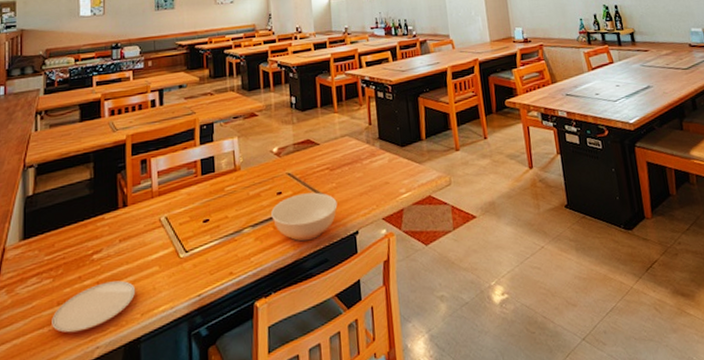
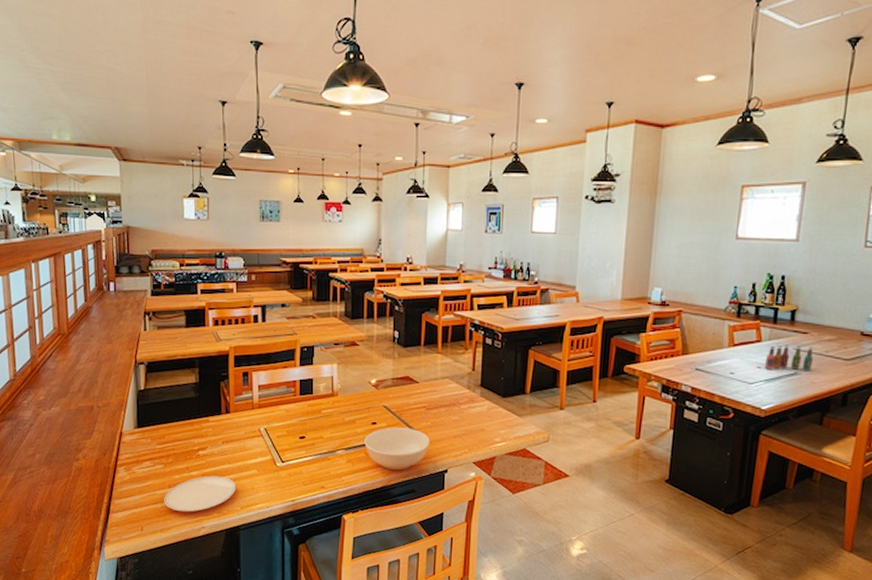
beer bottle: none [621,62,660,87] -> present [764,344,813,371]

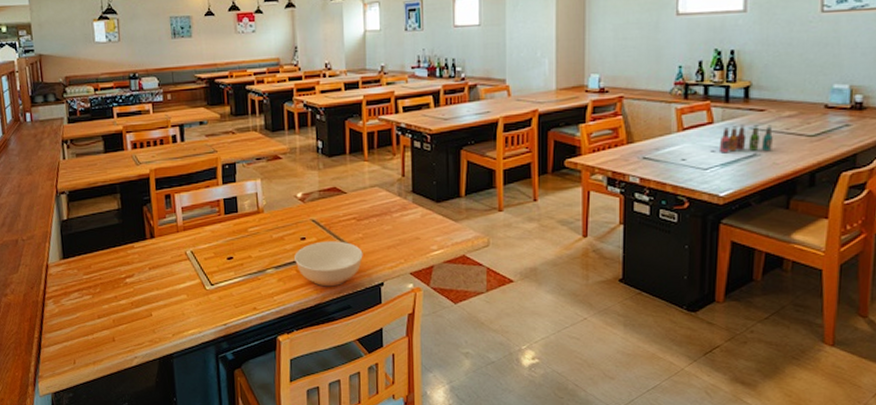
plate: present [164,475,237,512] -> none [94,303,167,343]

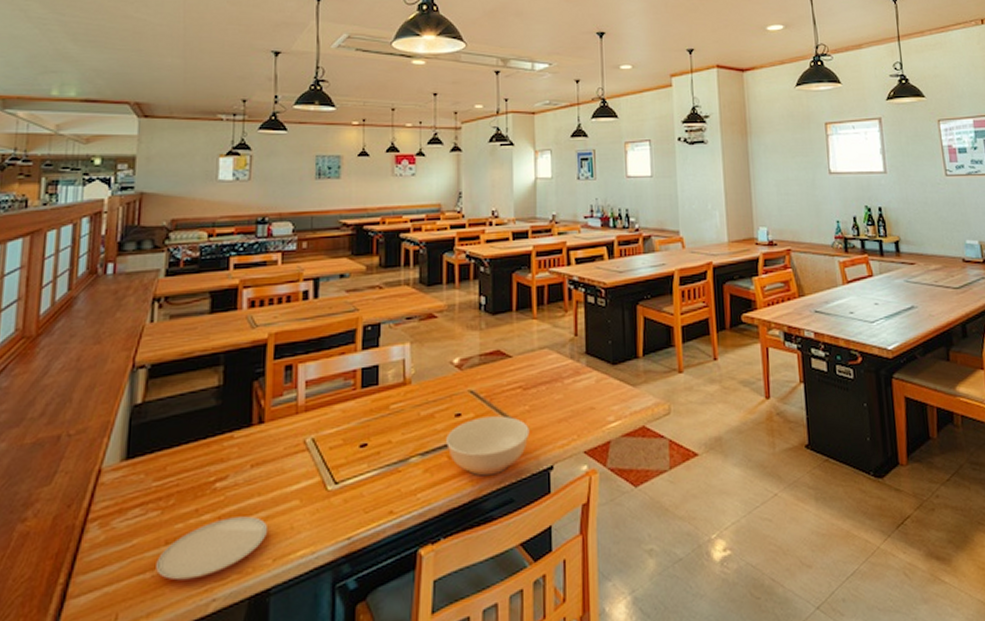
plate: none [94,303,167,343] -> present [156,516,268,581]
beer bottle: present [718,124,773,153] -> none [881,277,926,306]

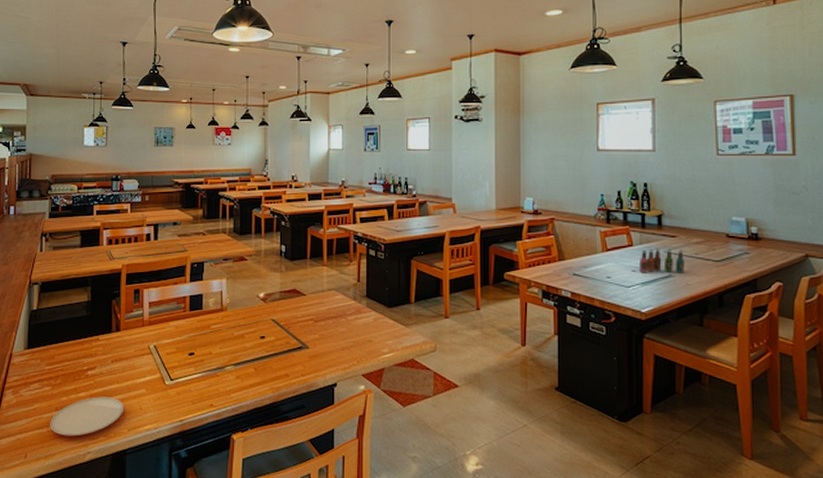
bowl: present [446,416,530,476] -> none [253,340,318,386]
beer bottle: none [881,277,926,306] -> present [638,248,685,274]

